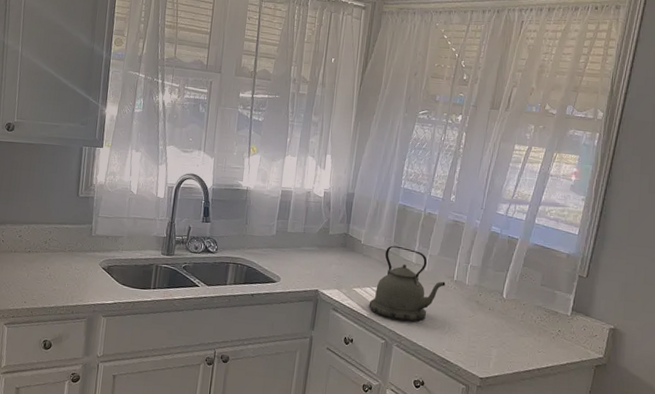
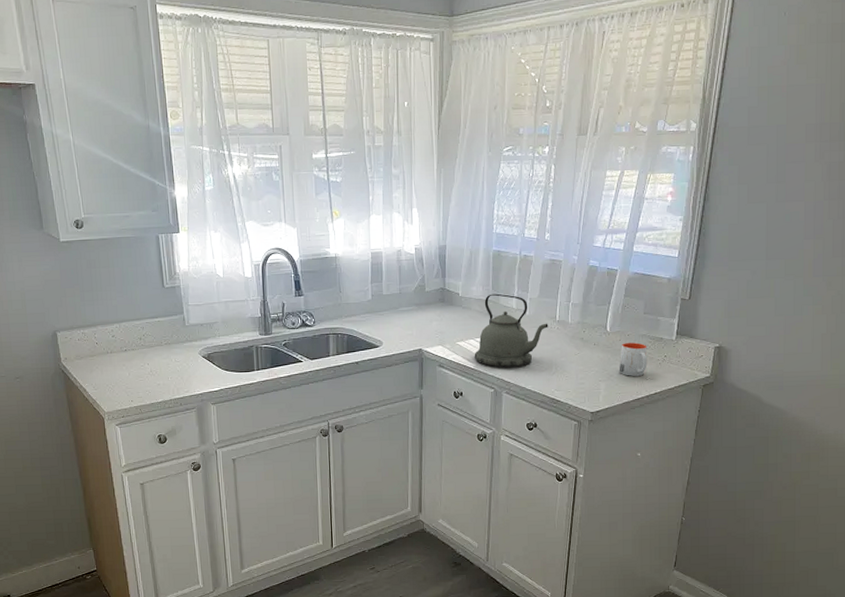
mug: none [511,312,542,348] -> present [619,343,647,376]

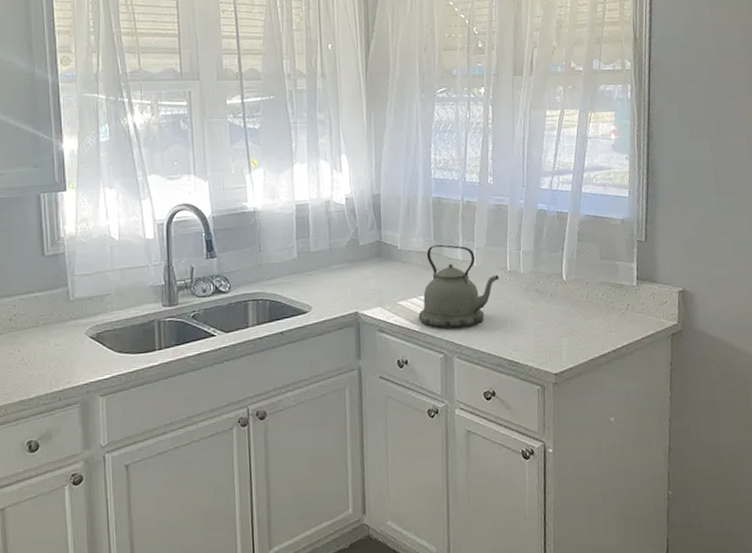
mug: present [619,343,647,376] -> none [580,291,610,330]

